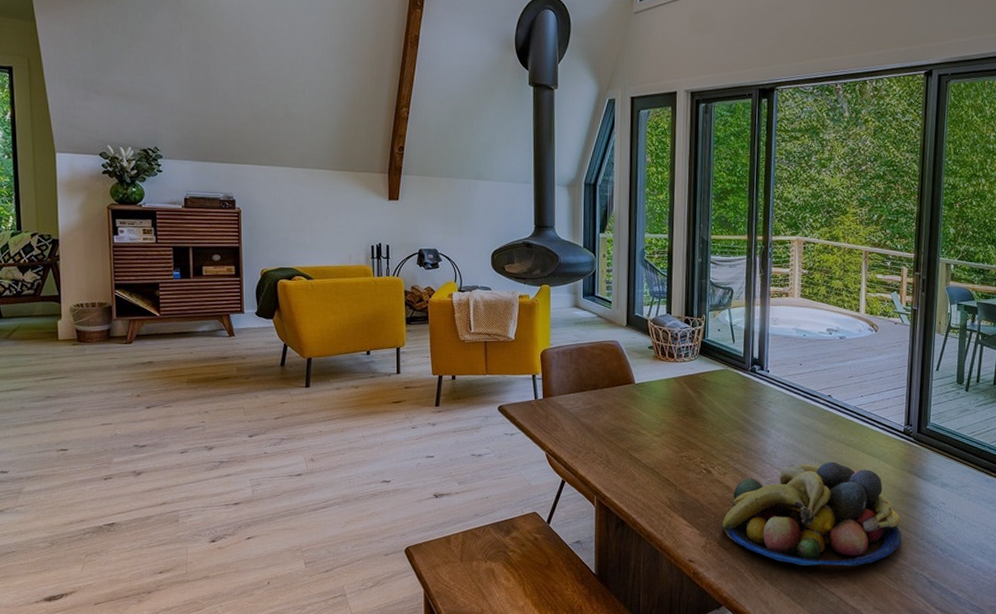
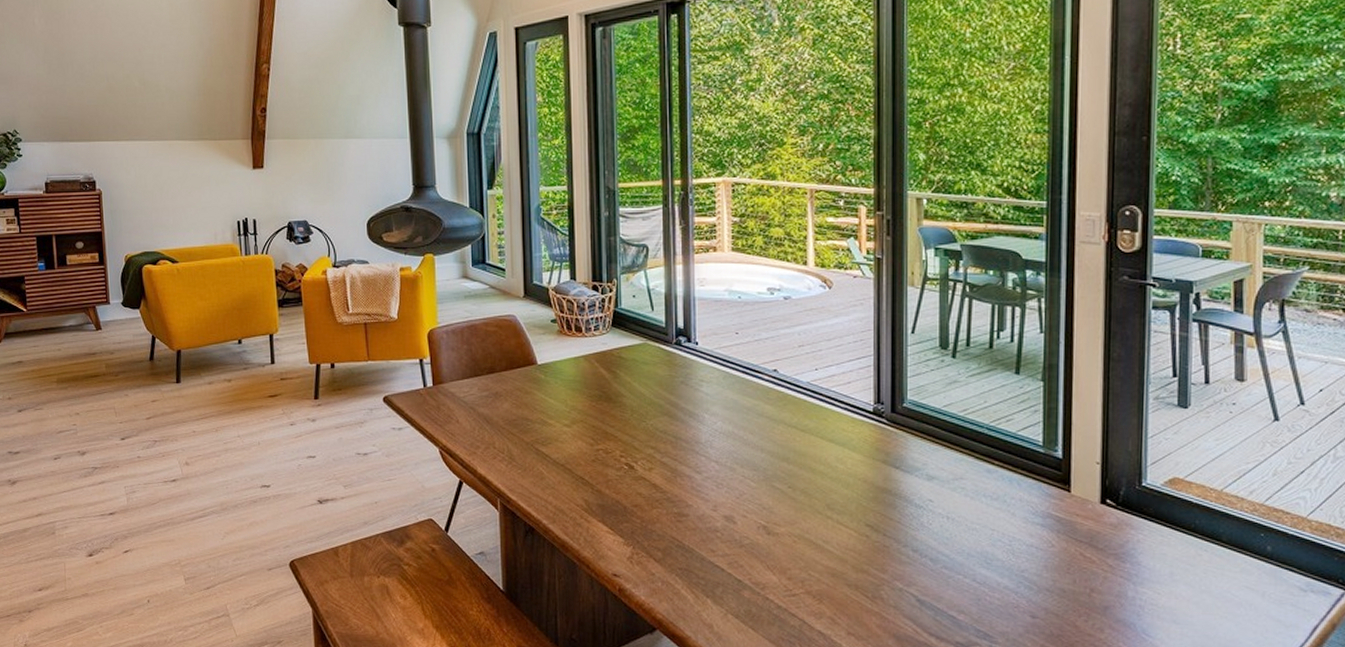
fruit bowl: present [722,461,902,566] -> none [650,451,879,581]

